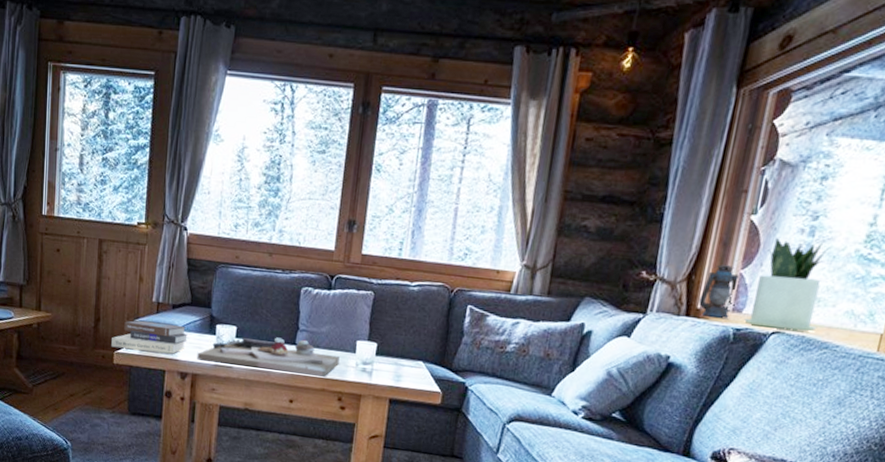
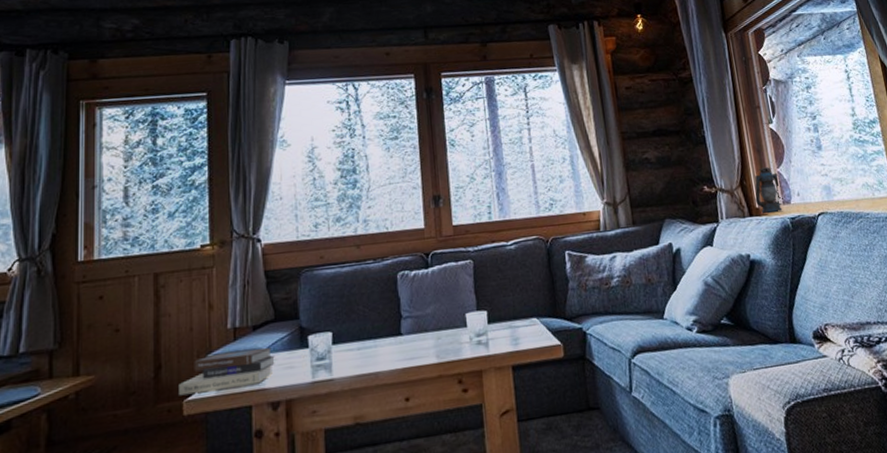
decorative tray: present [197,337,340,377] -> none [289,326,452,382]
planter: present [743,238,829,332] -> none [791,134,849,213]

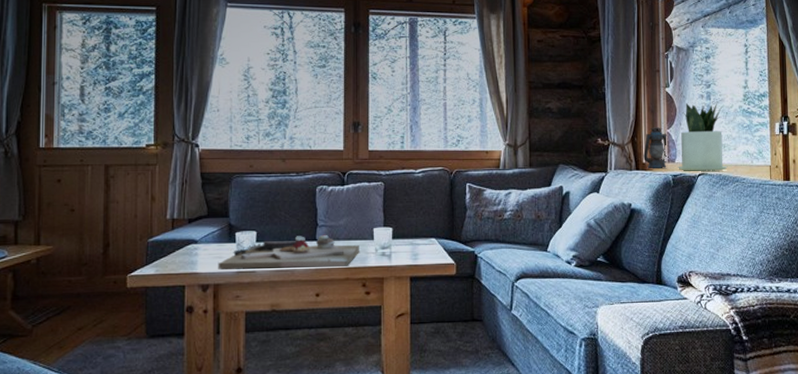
books: present [179,348,275,396] -> none [124,238,206,271]
decorative tray: none [289,326,452,382] -> present [218,234,359,270]
planter: none [791,134,849,213] -> present [677,102,728,171]

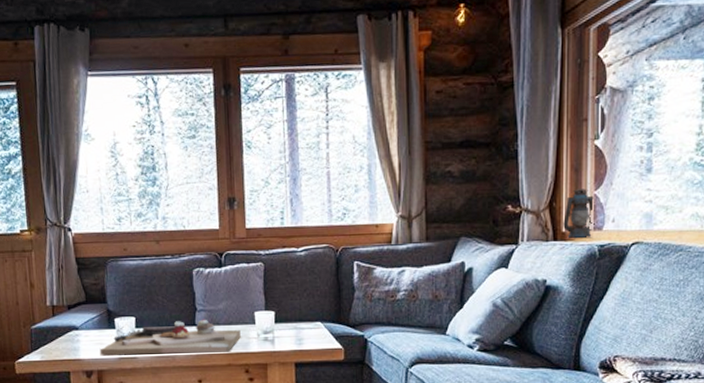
planter: present [677,102,728,171] -> none [604,154,670,240]

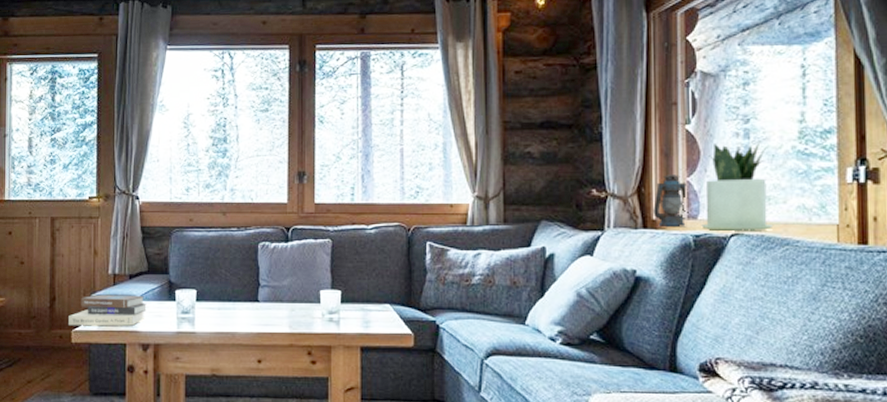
books: none [11,325,88,358] -> present [69,294,147,327]
decorative tray: present [99,319,241,356] -> none [158,295,304,332]
planter: none [604,154,670,240] -> present [700,142,774,231]

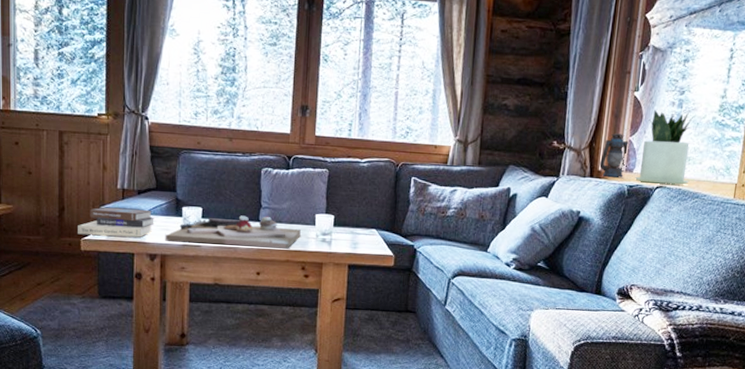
decorative tray: none [158,295,304,332] -> present [165,215,301,249]

